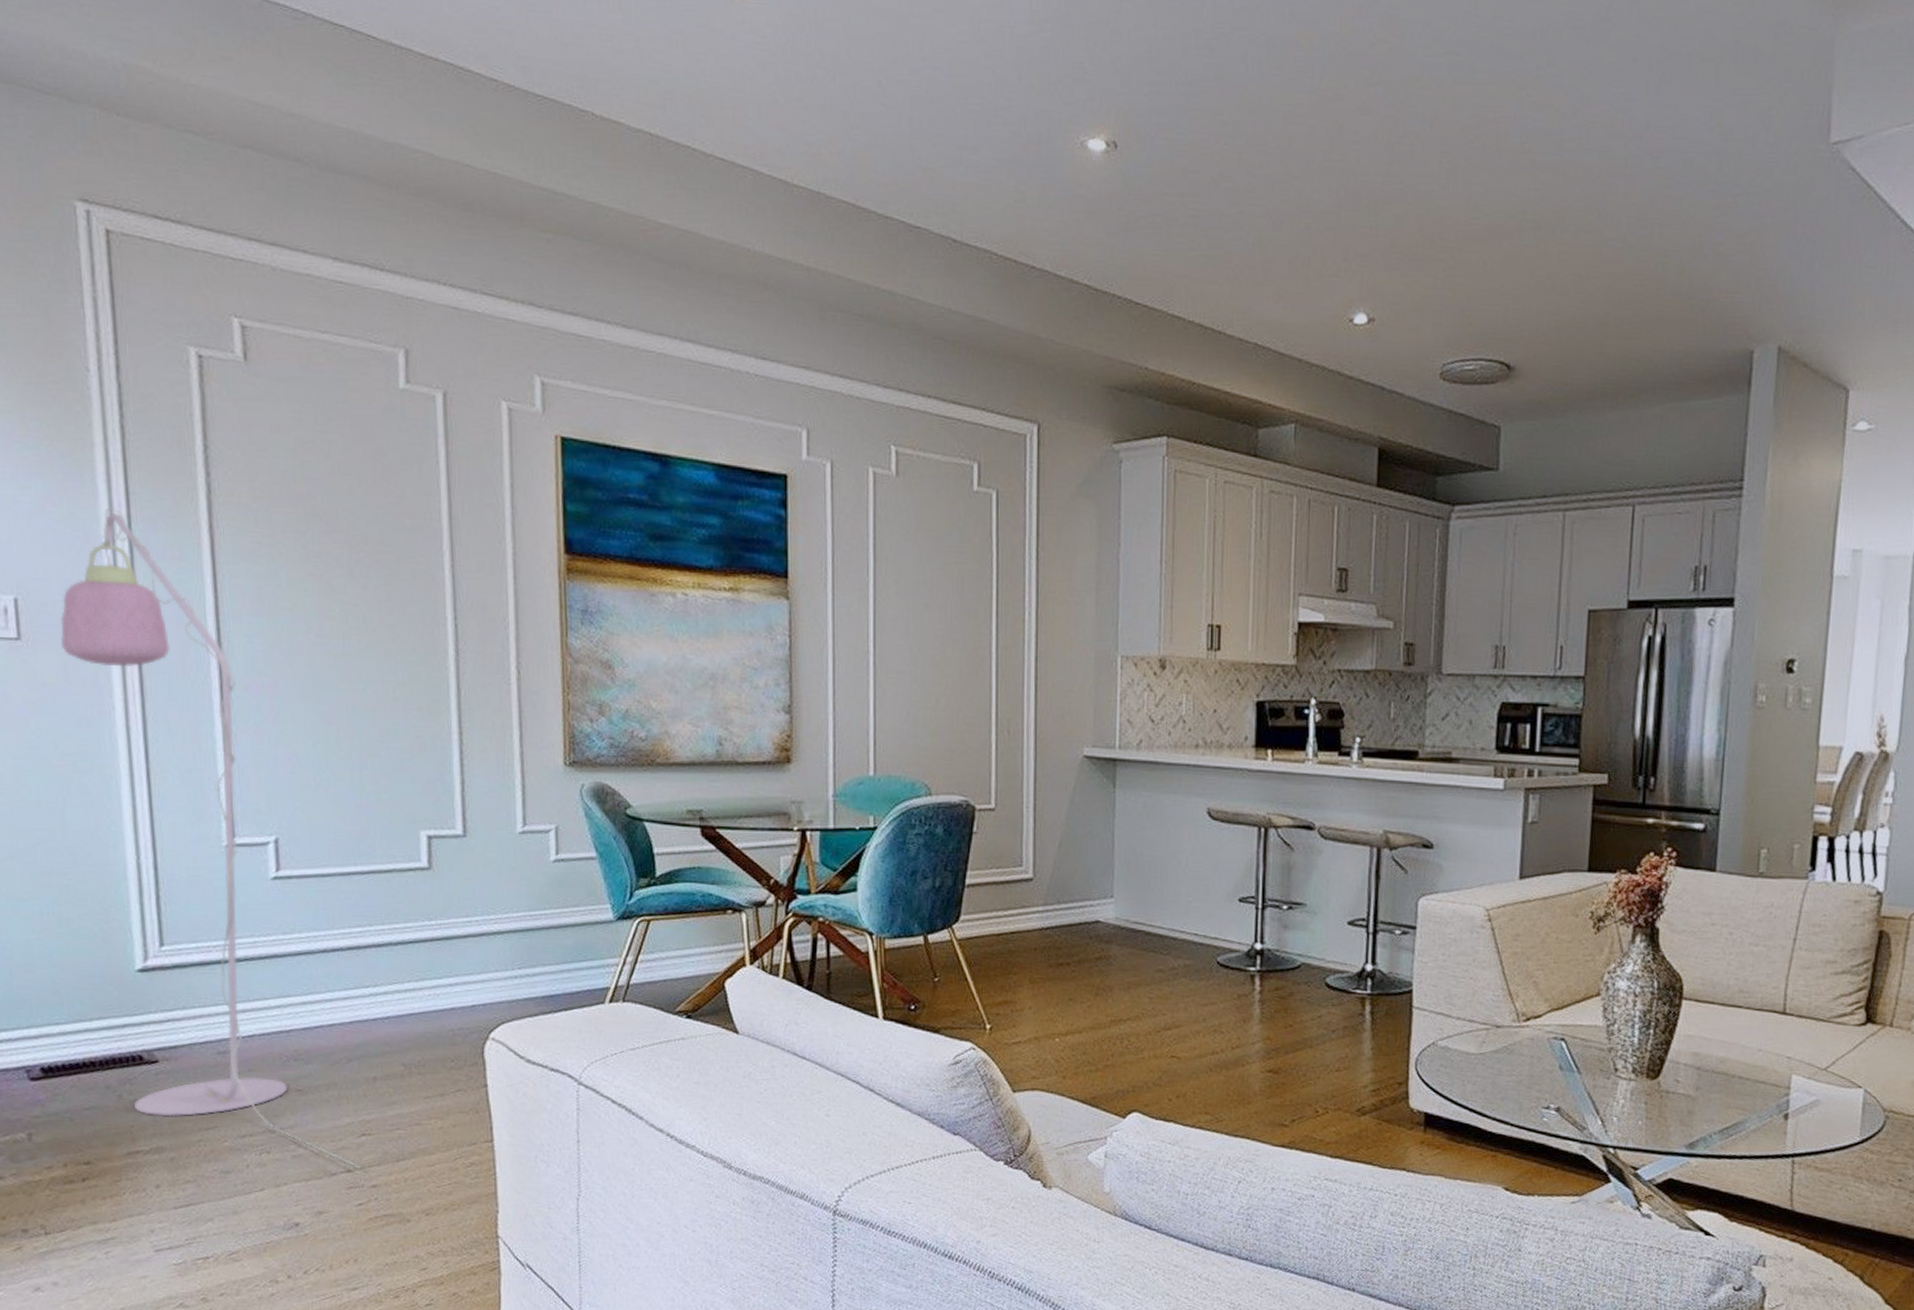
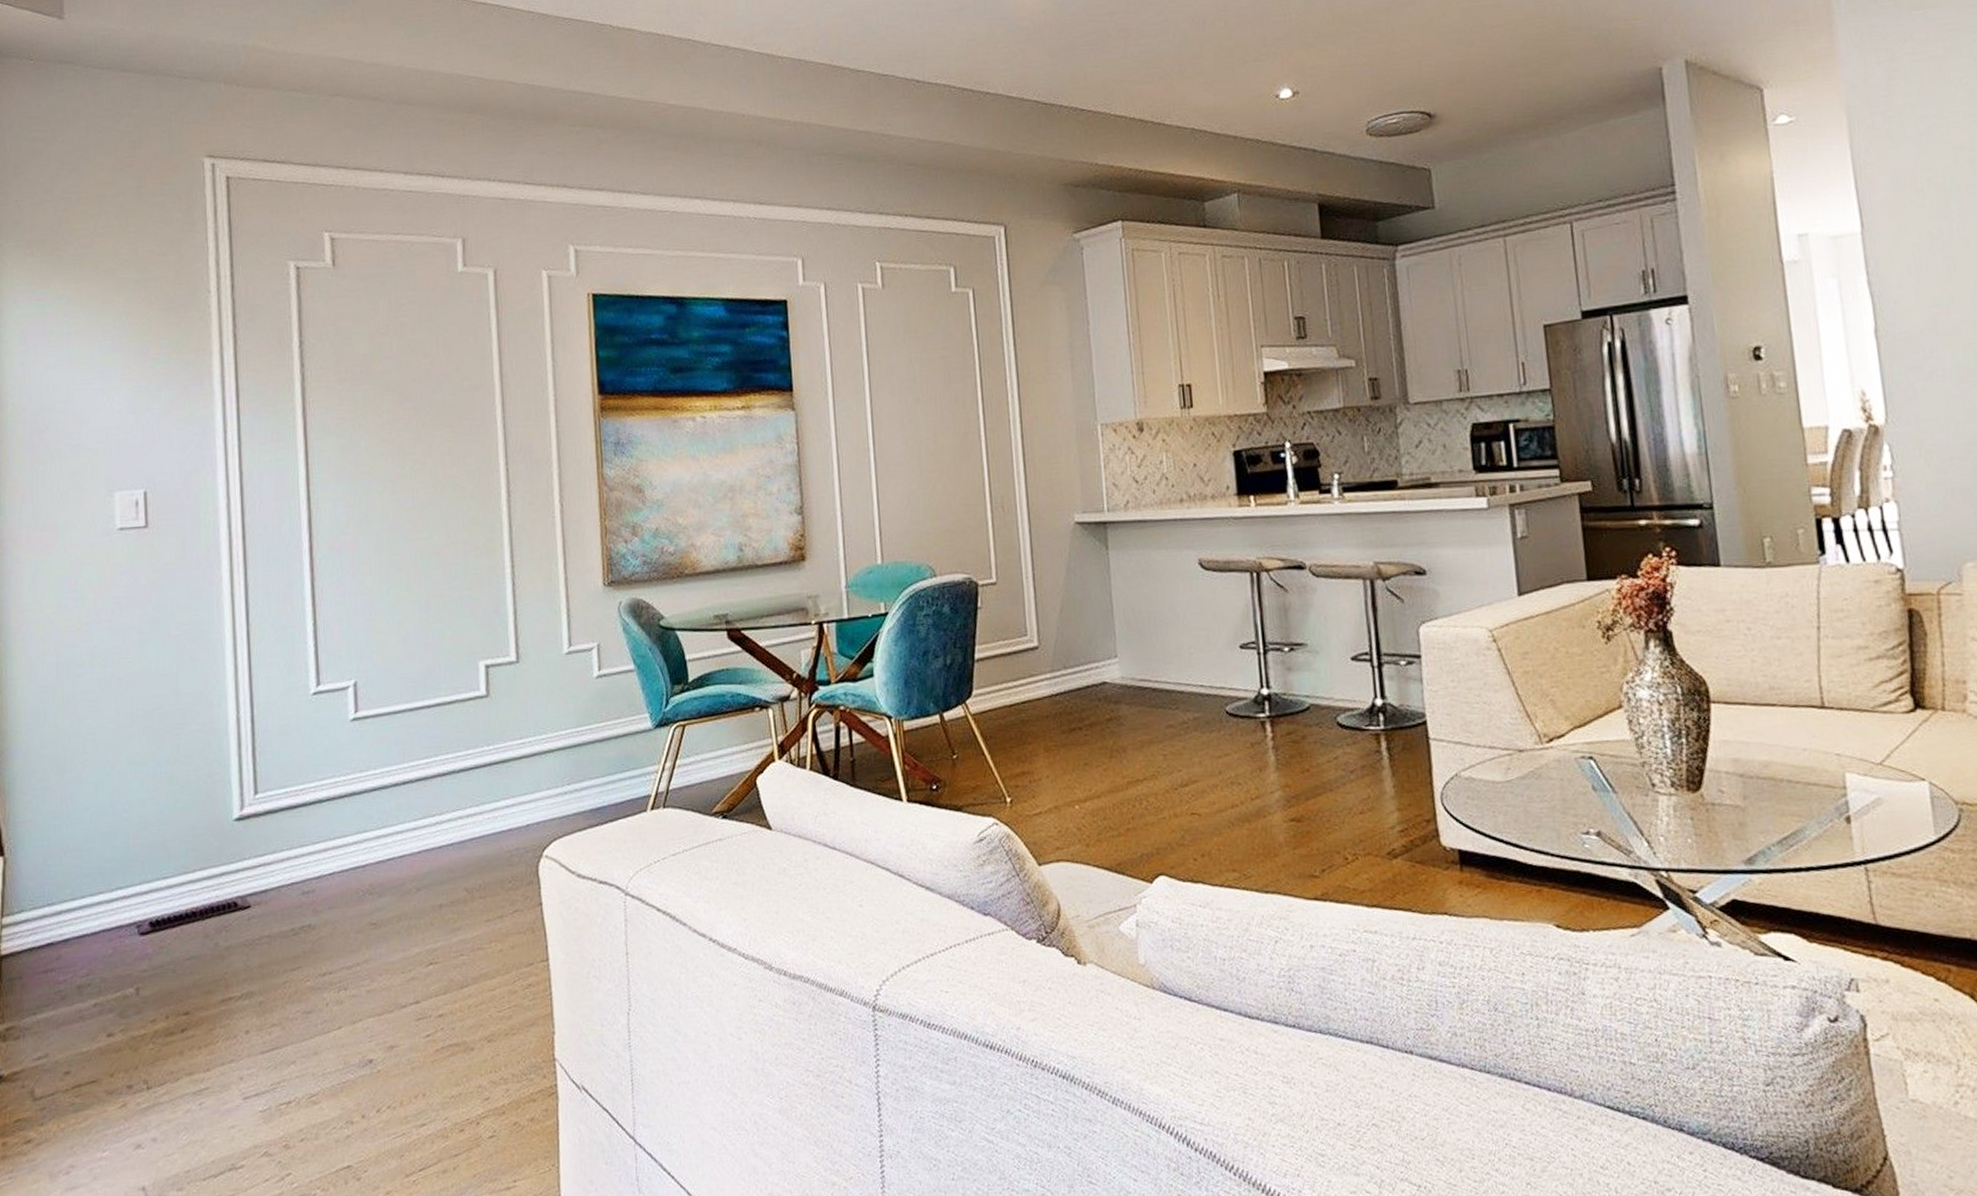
floor lamp: present [60,507,363,1170] -> none [180,404,430,1000]

